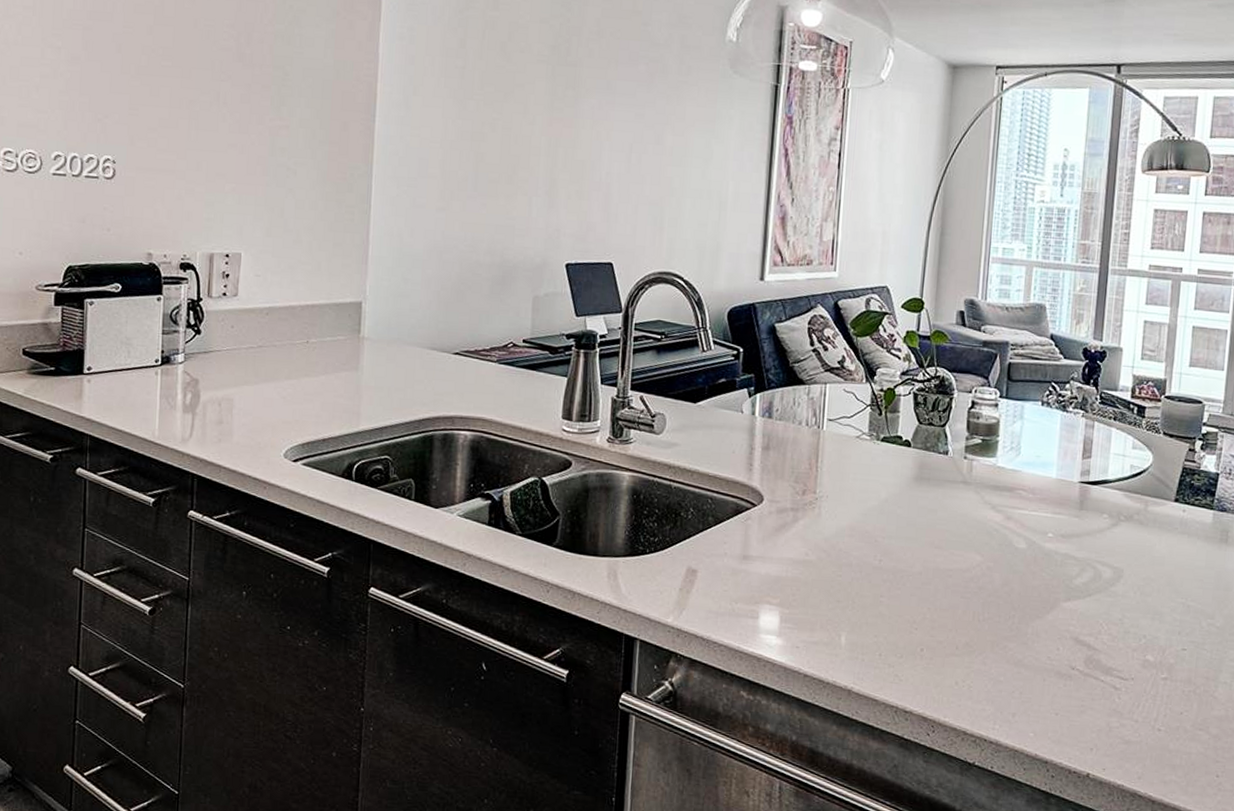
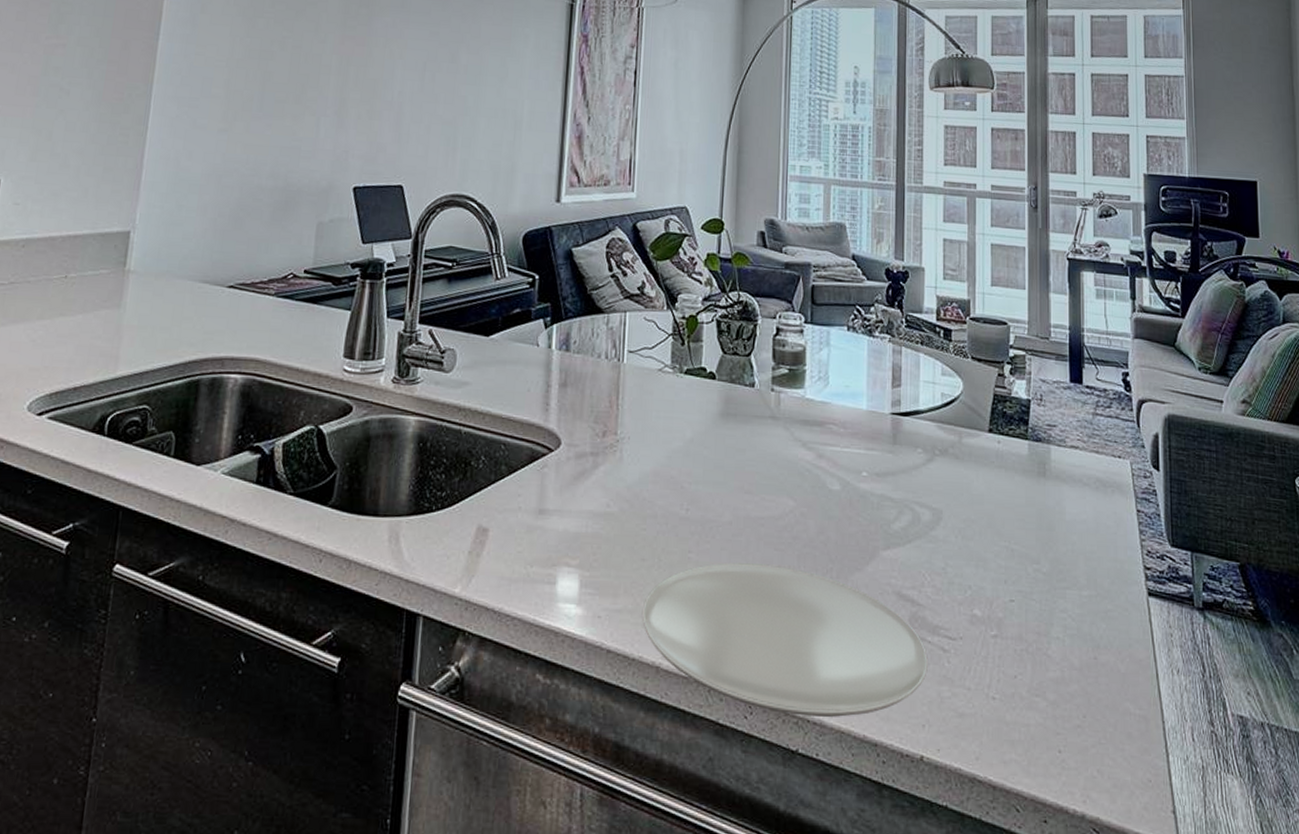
plate: none [836,607,1100,739] -> present [641,562,928,717]

